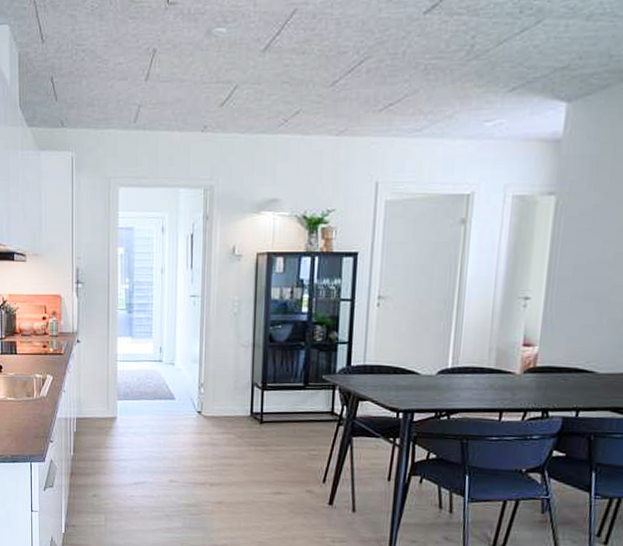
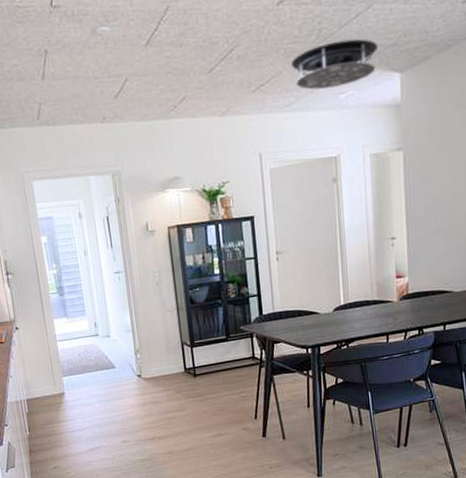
ceiling light fixture: none [430,58,544,115] -> present [290,38,379,90]

